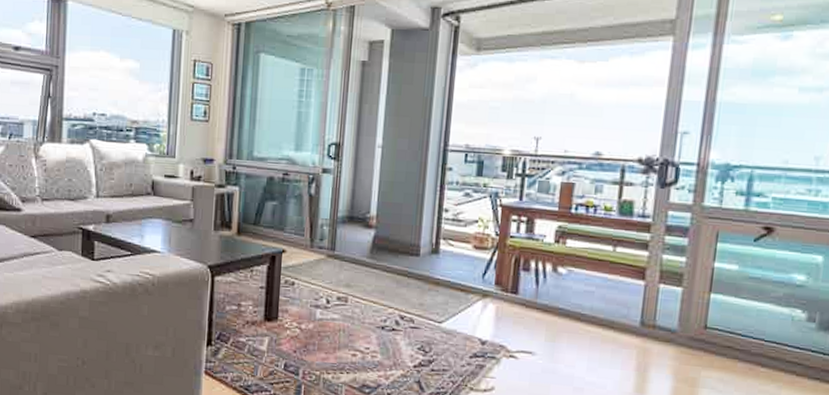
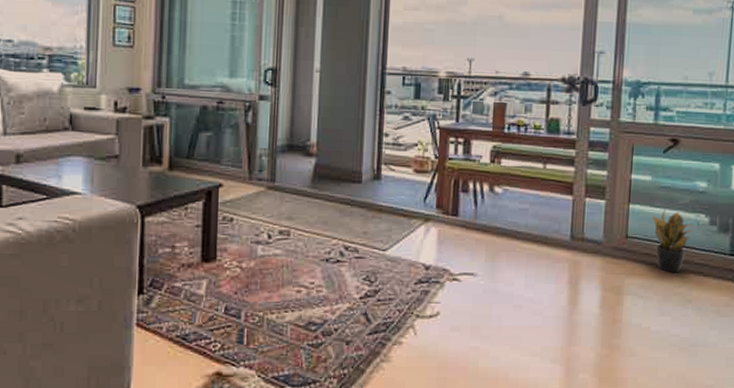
potted plant: none [737,301,787,370] -> present [652,209,693,273]

